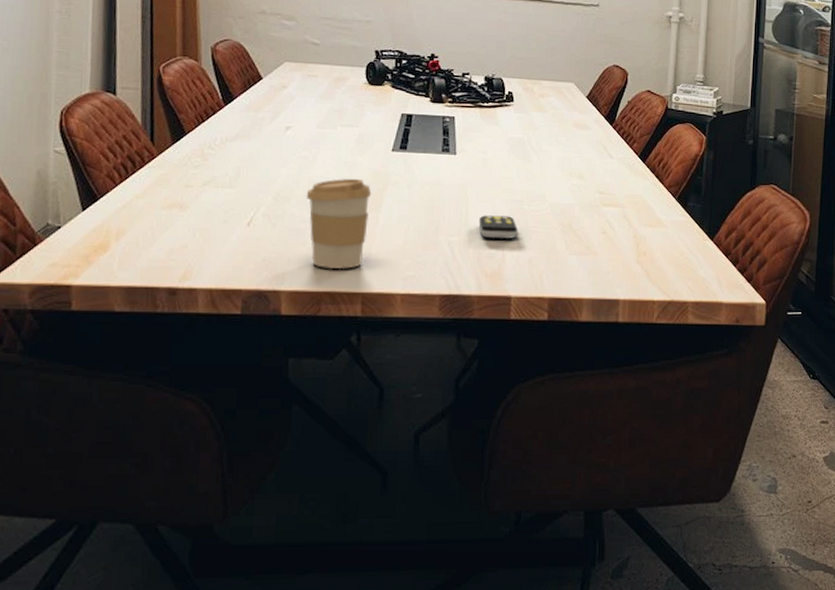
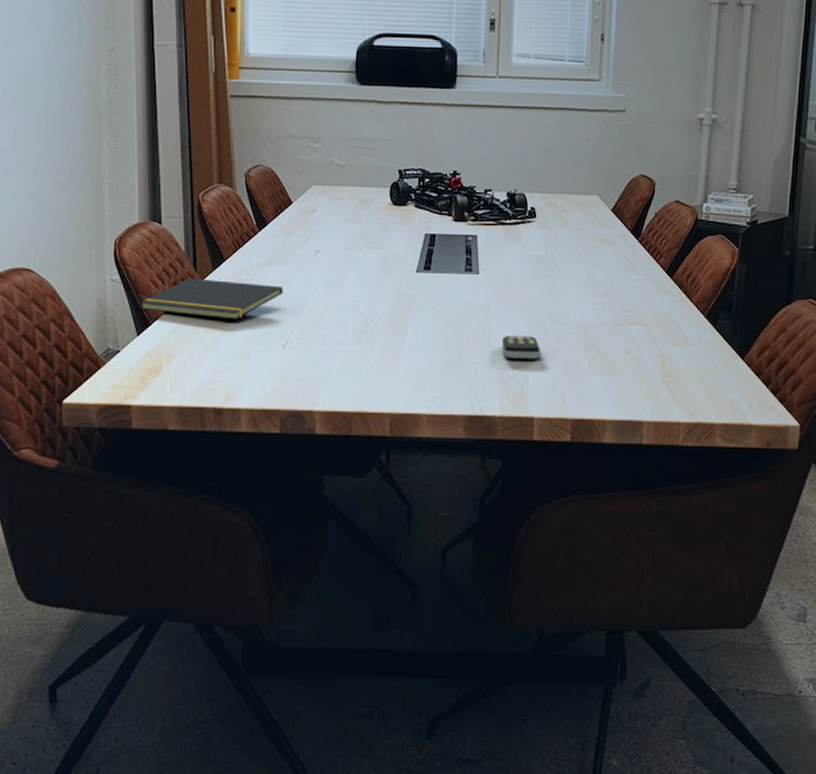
notepad: none [87,151,250,196] -> present [140,278,283,320]
coffee cup: present [306,178,372,270] -> none [336,300,398,391]

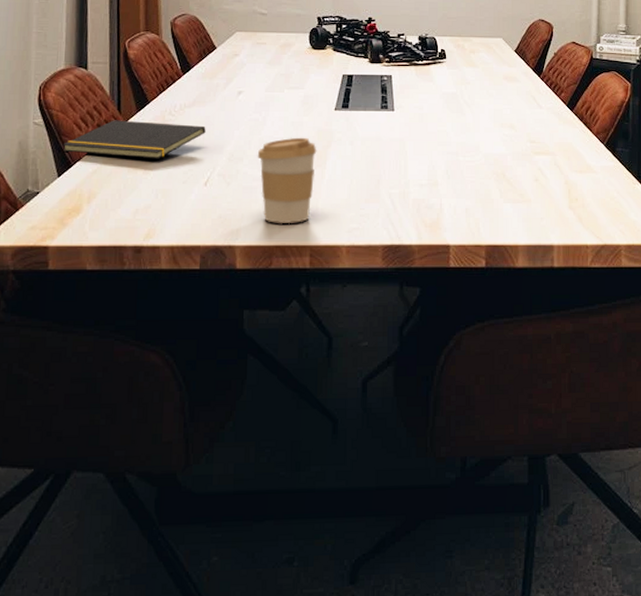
coffee cup: none [336,300,398,391] -> present [257,137,317,224]
remote control: present [501,334,540,359] -> none [417,166,454,189]

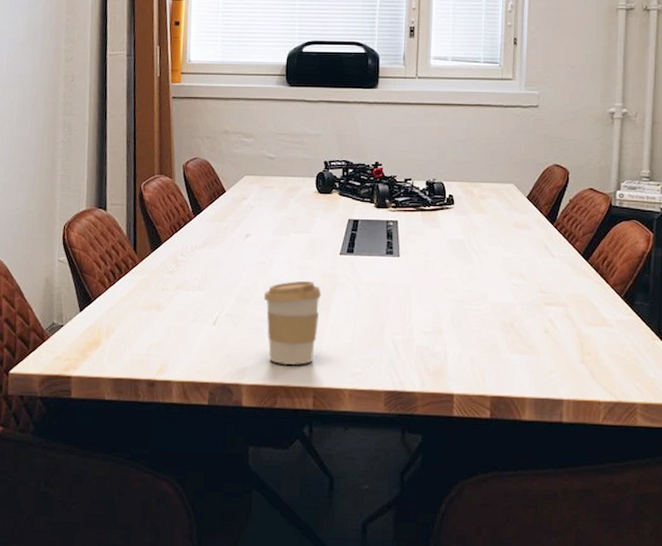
notepad: present [62,120,206,159] -> none [84,259,215,298]

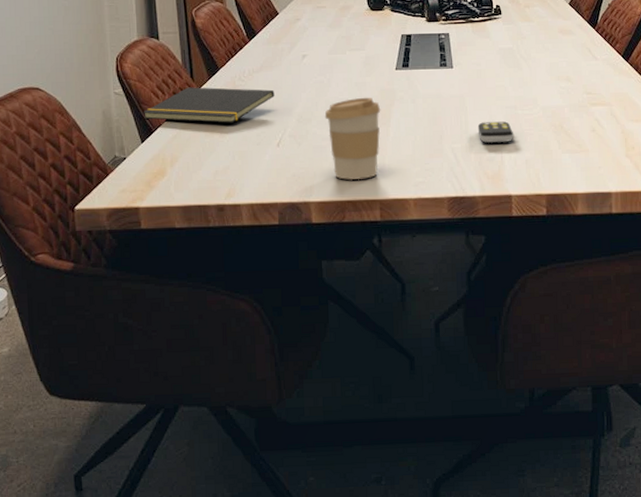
notepad: none [84,259,215,298] -> present [142,87,275,123]
remote control: none [421,313,459,337] -> present [477,120,513,143]

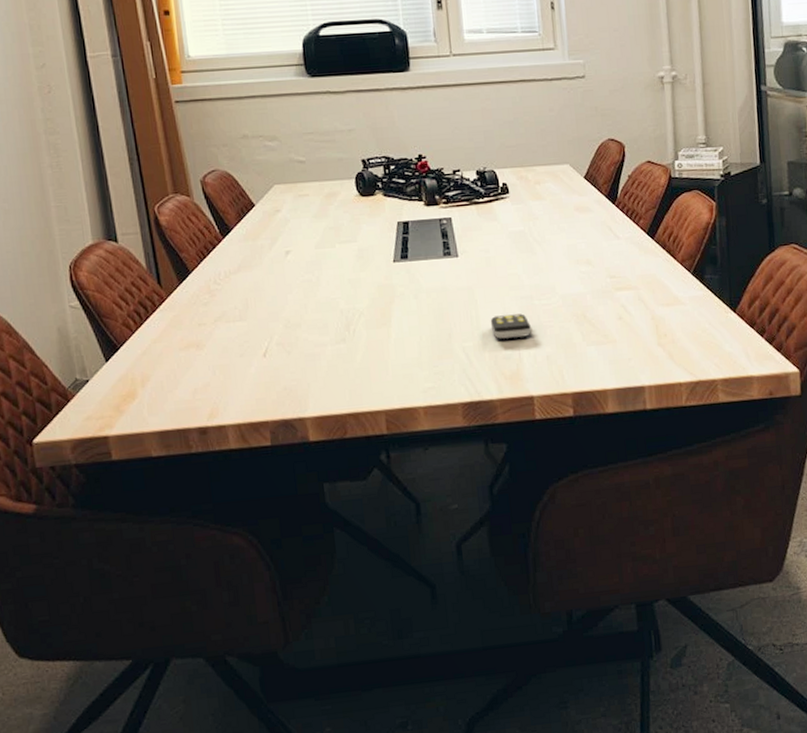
notepad: present [142,87,275,123] -> none [104,292,257,335]
coffee cup: present [324,97,381,181] -> none [315,294,381,391]

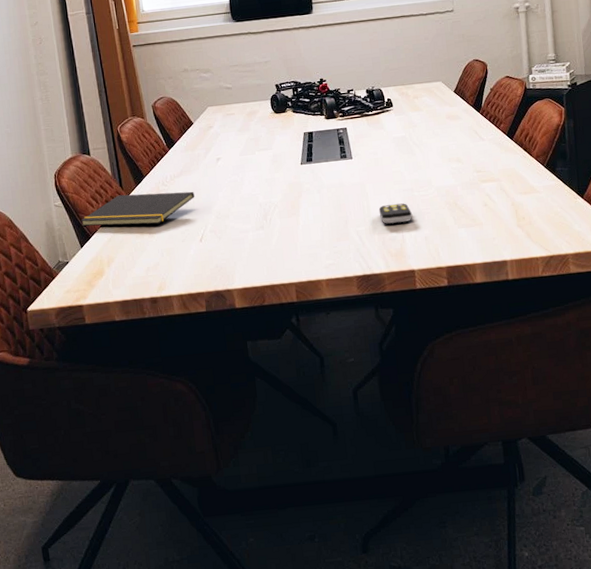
notepad: none [104,292,257,335] -> present [80,191,195,227]

